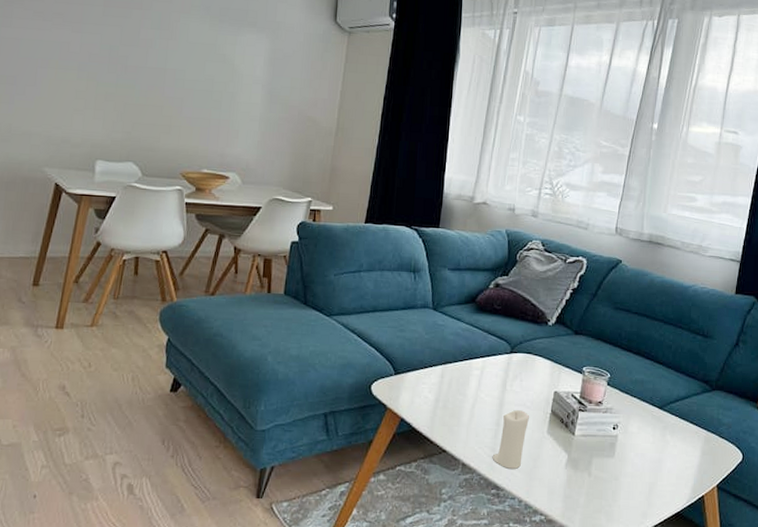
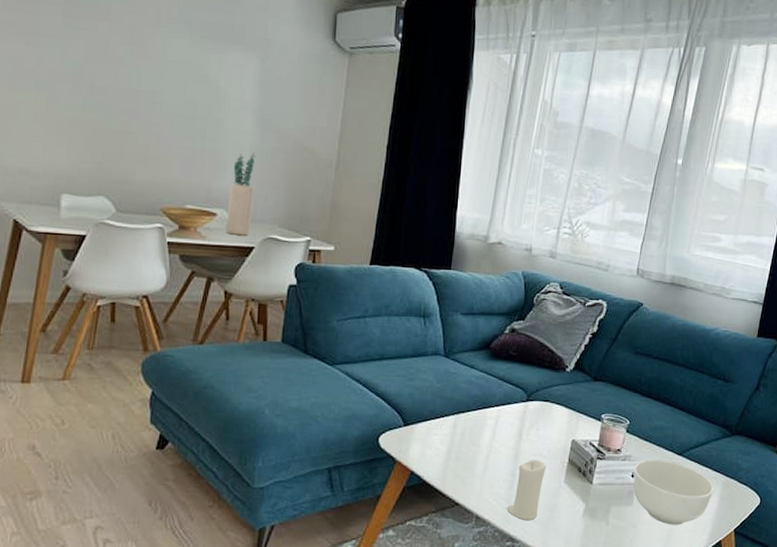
vase: none [236,122,265,197] -> present [226,152,256,236]
bowl: none [614,412,695,479] -> present [633,459,714,525]

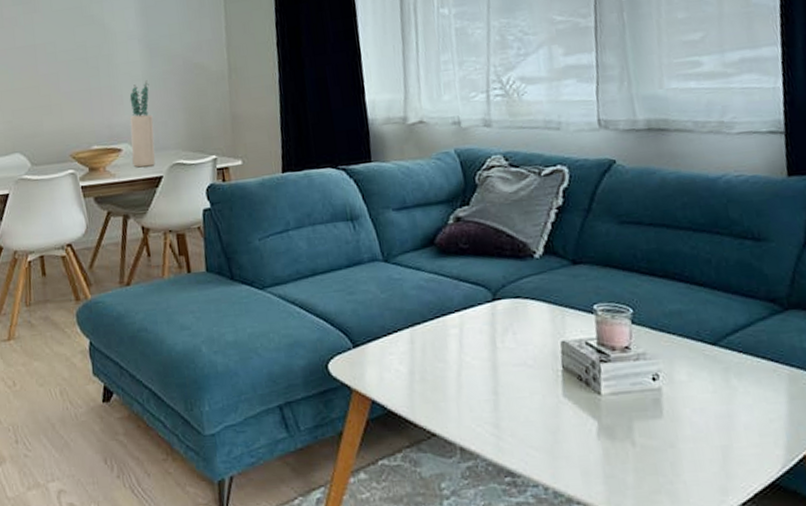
candle: present [507,460,546,520] -> none [496,371,537,448]
bowl: present [633,459,714,525] -> none [652,353,777,440]

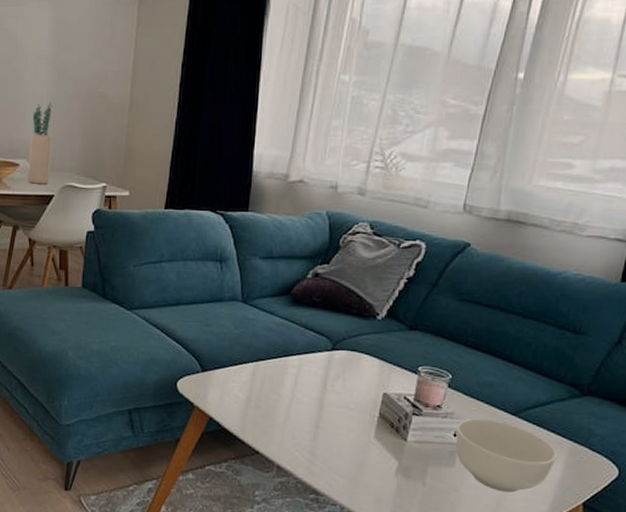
bowl: none [652,353,777,440] -> present [455,418,558,493]

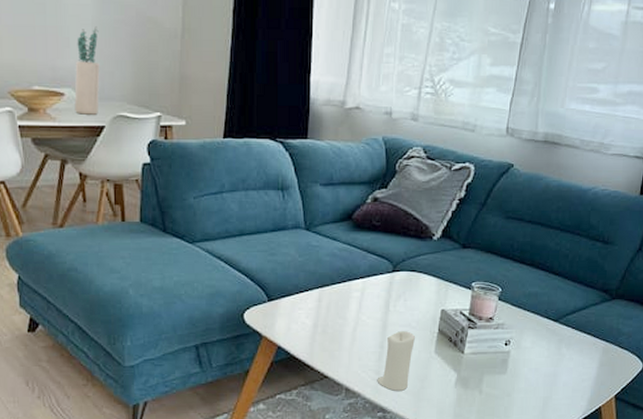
candle: none [310,412,353,474] -> present [377,331,415,391]
bowl: present [455,418,558,493] -> none [506,327,593,393]

